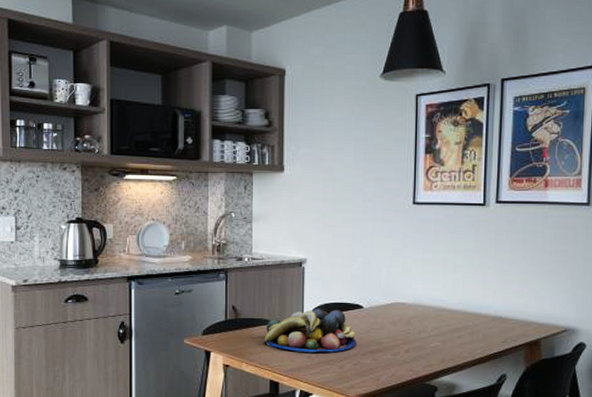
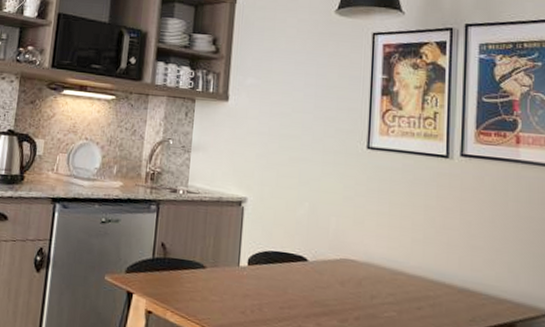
fruit bowl: present [264,308,356,353] -> none [193,256,298,311]

